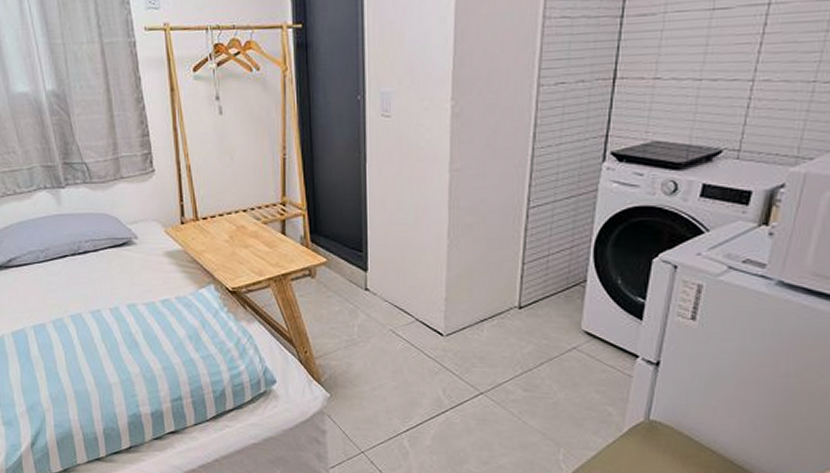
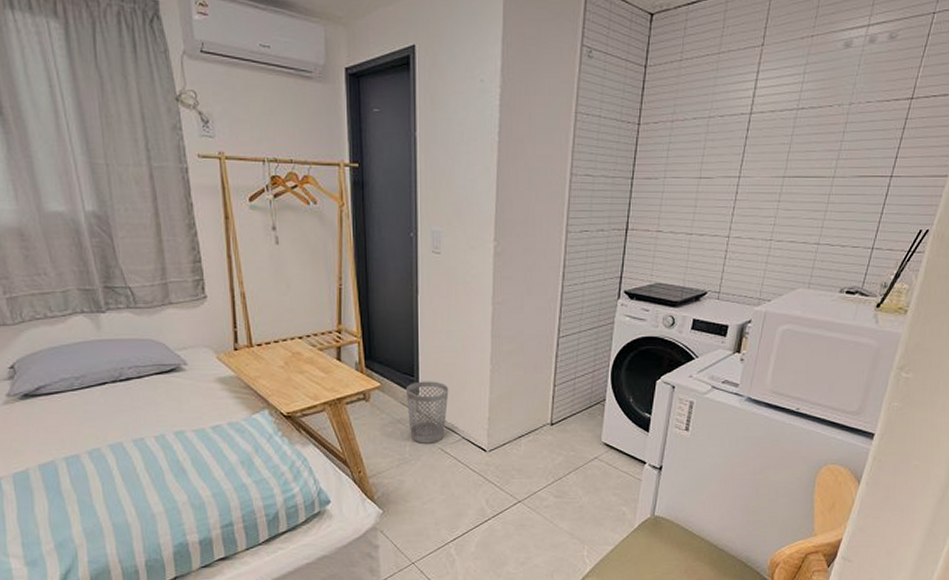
wastebasket: none [354,257,401,325] -> present [406,381,449,444]

